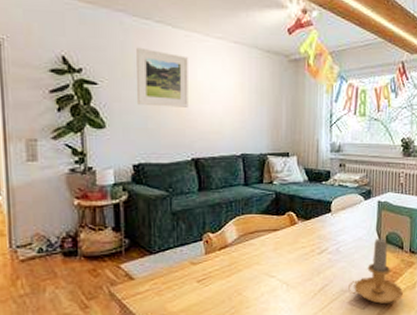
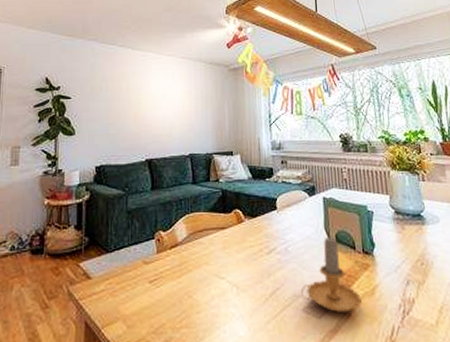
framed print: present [136,47,188,107] -> none [101,67,144,115]

